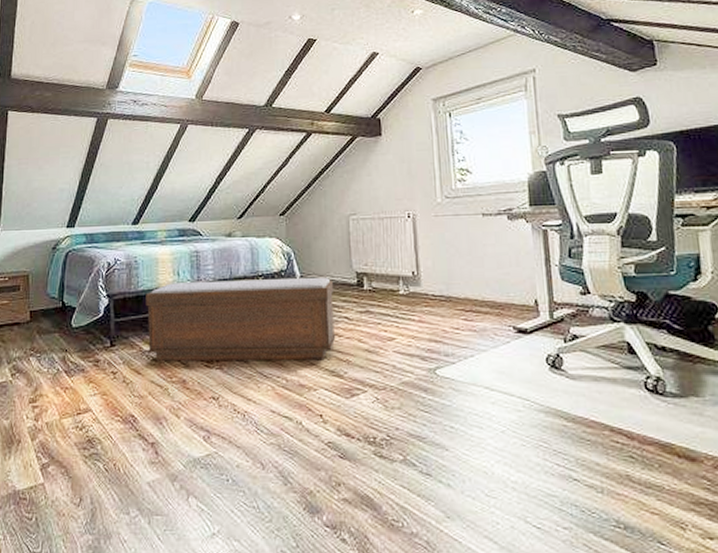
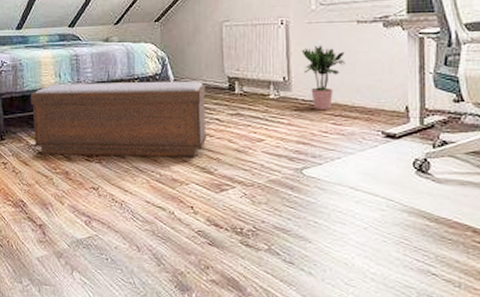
potted plant: none [429,239,473,306] -> present [301,45,345,111]

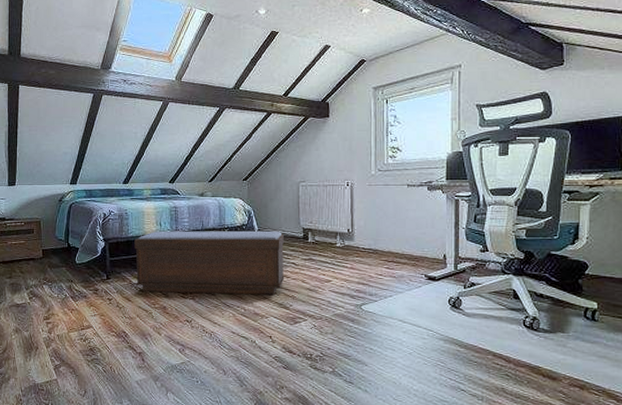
potted plant: present [301,45,345,111] -> none [362,204,397,257]

